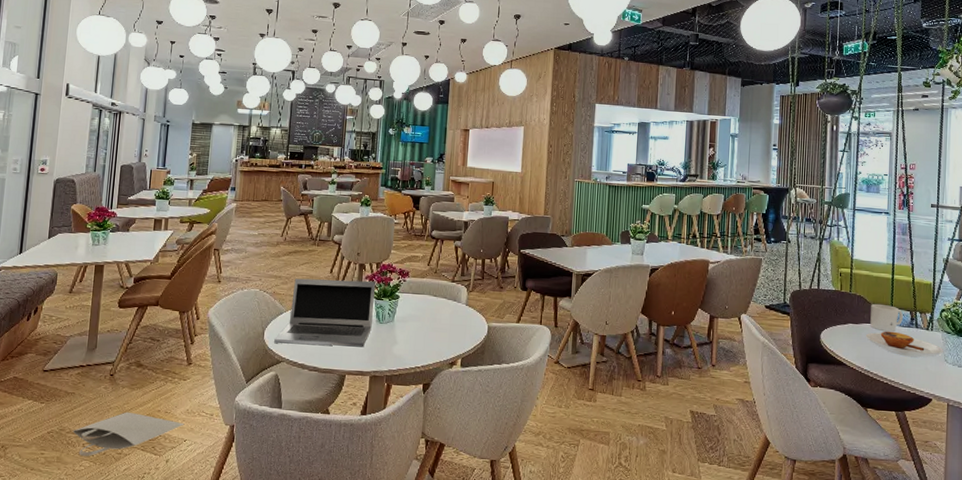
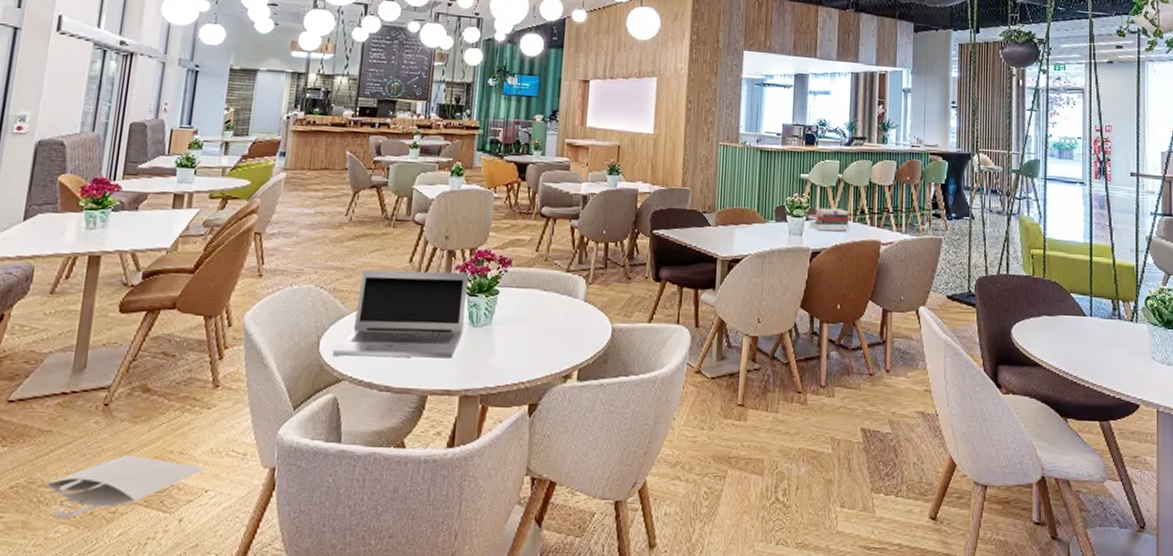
books: none [648,232,684,253] -> present [807,207,851,232]
pudding: present [865,331,943,358] -> none [1062,324,1150,355]
mug: present [870,303,903,332] -> none [1067,291,1104,325]

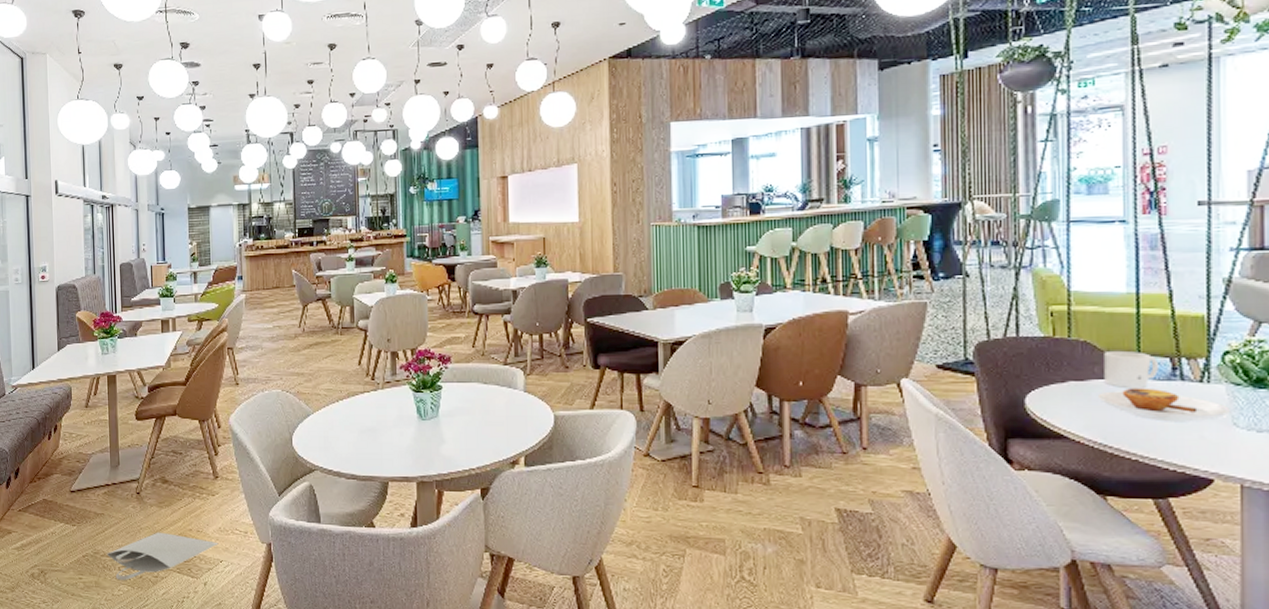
laptop: present [333,269,469,358] -> none [304,372,413,450]
books: present [807,207,851,232] -> none [757,280,810,306]
pudding: none [1062,324,1150,355] -> present [1097,388,1230,422]
mug: none [1067,291,1104,325] -> present [1104,350,1158,389]

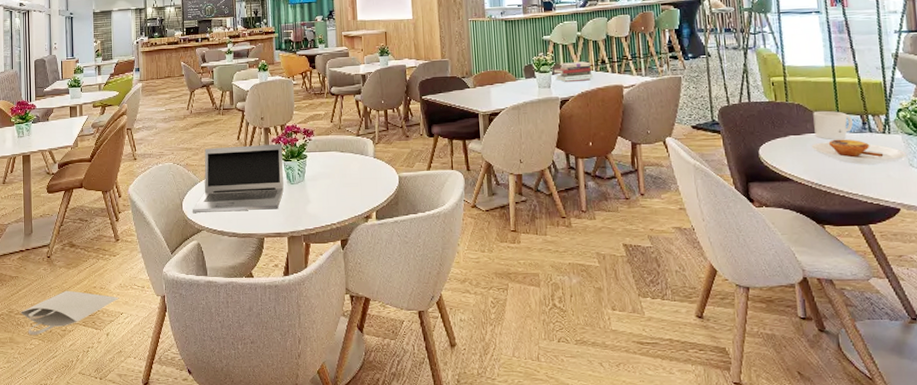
laptop: none [304,372,413,450] -> present [193,144,284,213]
books: none [757,280,810,306] -> present [553,61,594,83]

